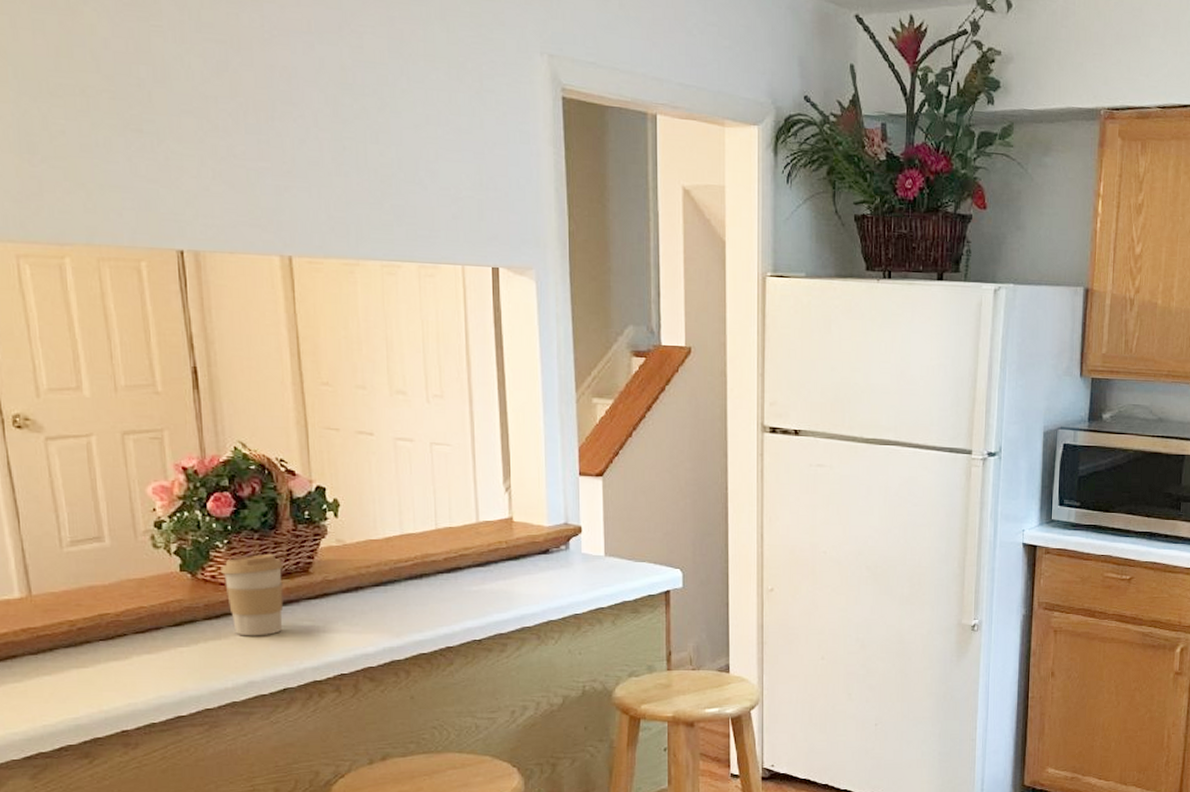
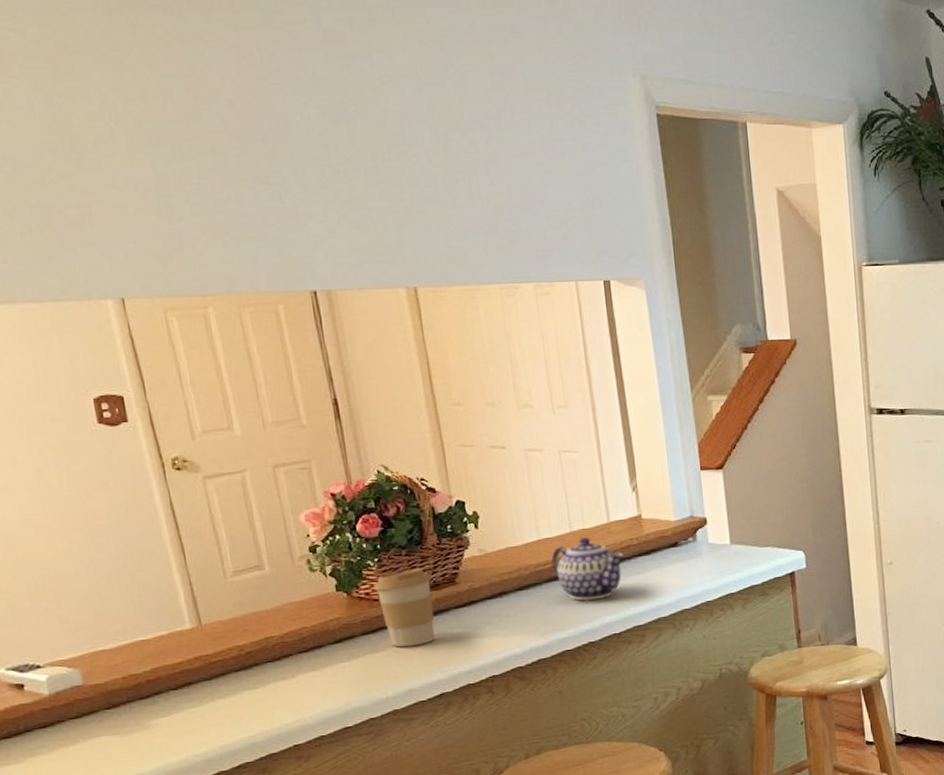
teapot: none [413,536,490,603] -> present [551,537,624,601]

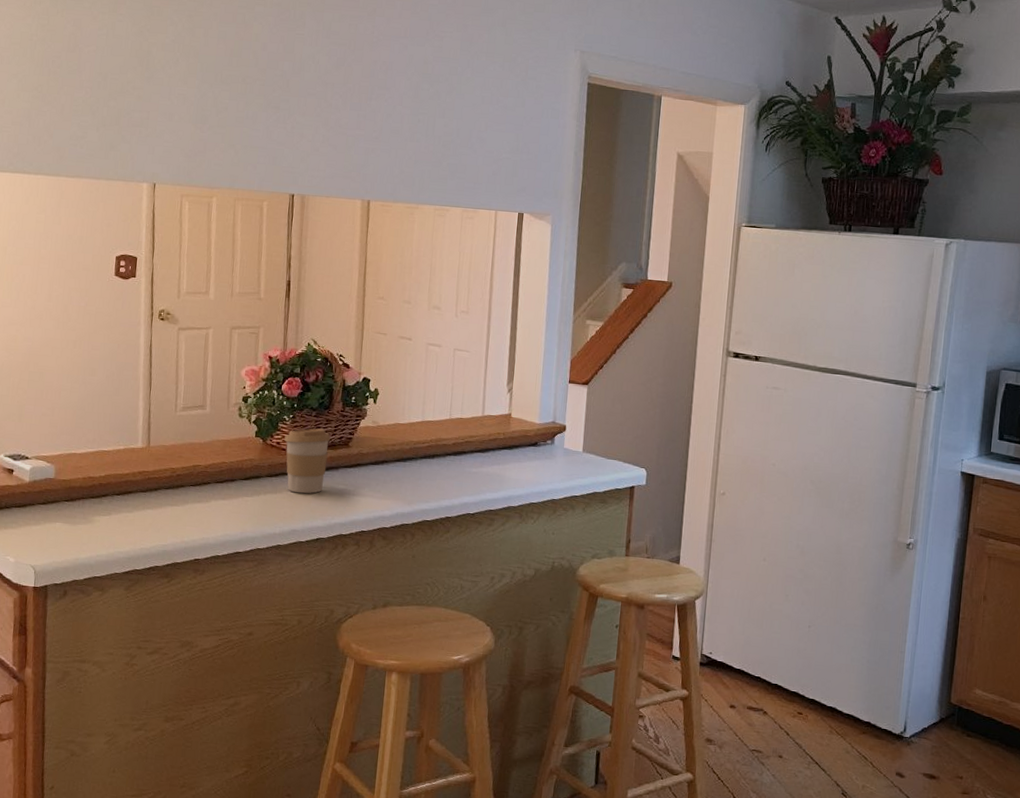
teapot: present [551,537,624,601] -> none [429,425,490,481]

